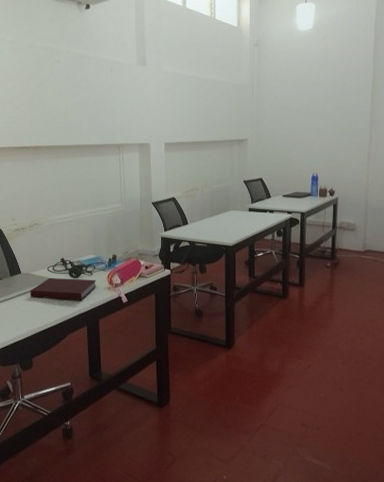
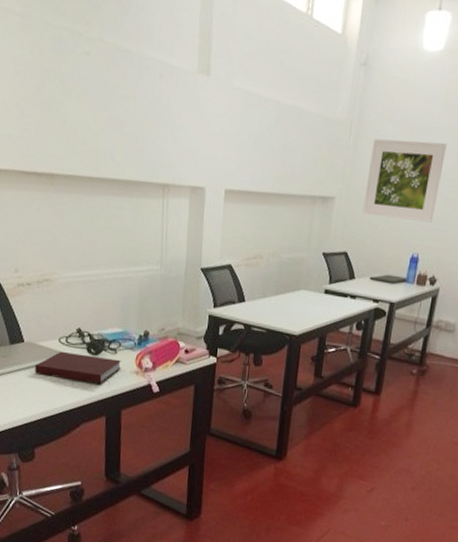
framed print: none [270,92,326,149] -> present [362,138,447,222]

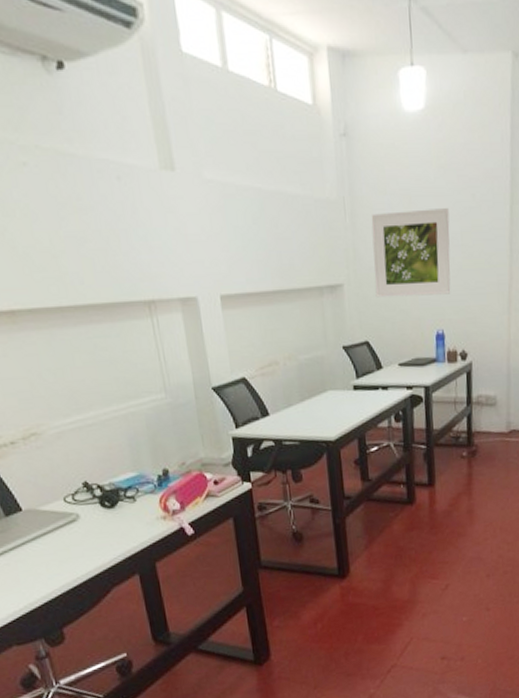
notebook: present [35,351,122,384] -> none [42,507,146,544]

